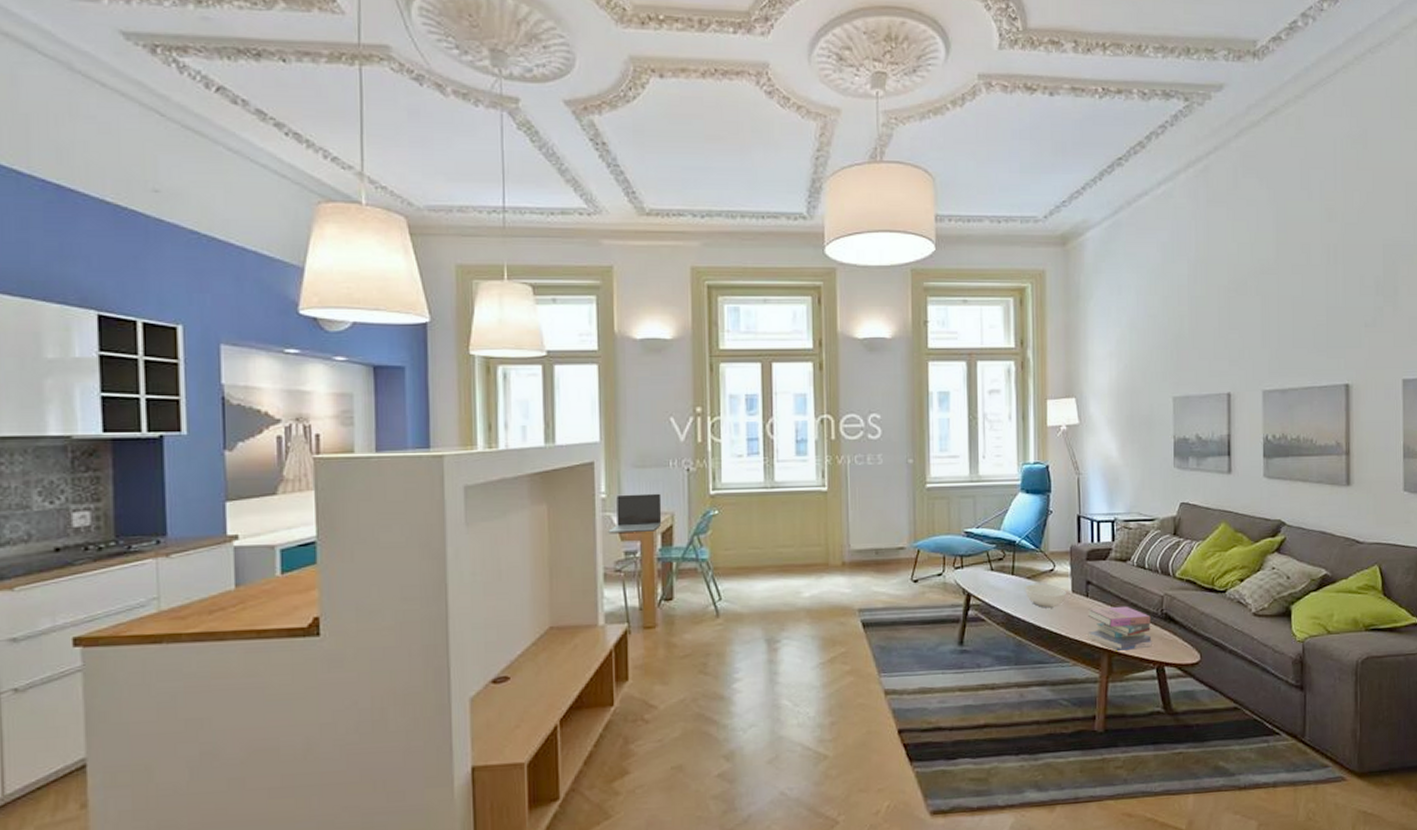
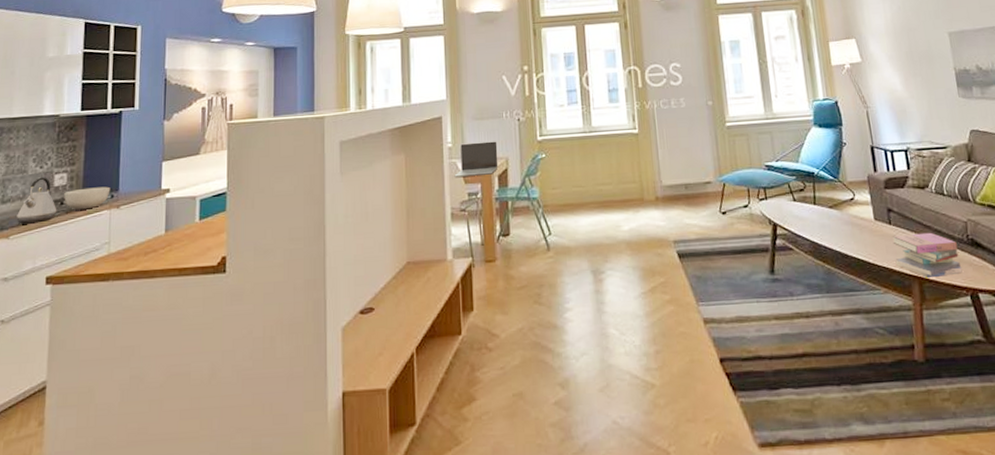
kettle: none [22,513,80,573] -> present [17,176,57,224]
bowl: none [88,529,155,558] -> present [64,186,111,210]
bowl: present [1025,584,1067,608] -> none [828,212,870,236]

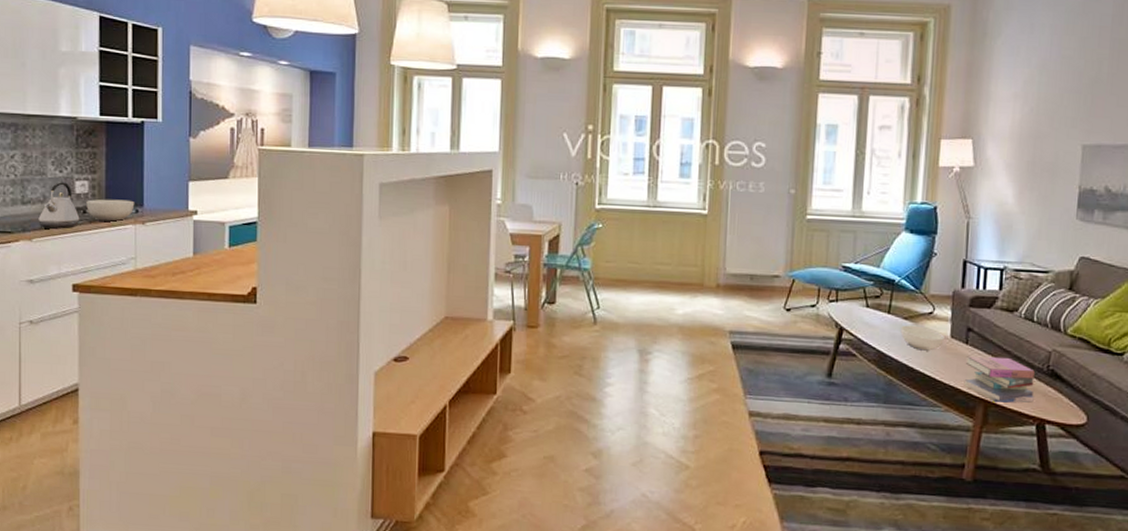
laptop: present [454,141,498,178] -> none [501,202,551,239]
bowl: none [828,212,870,236] -> present [900,325,946,351]

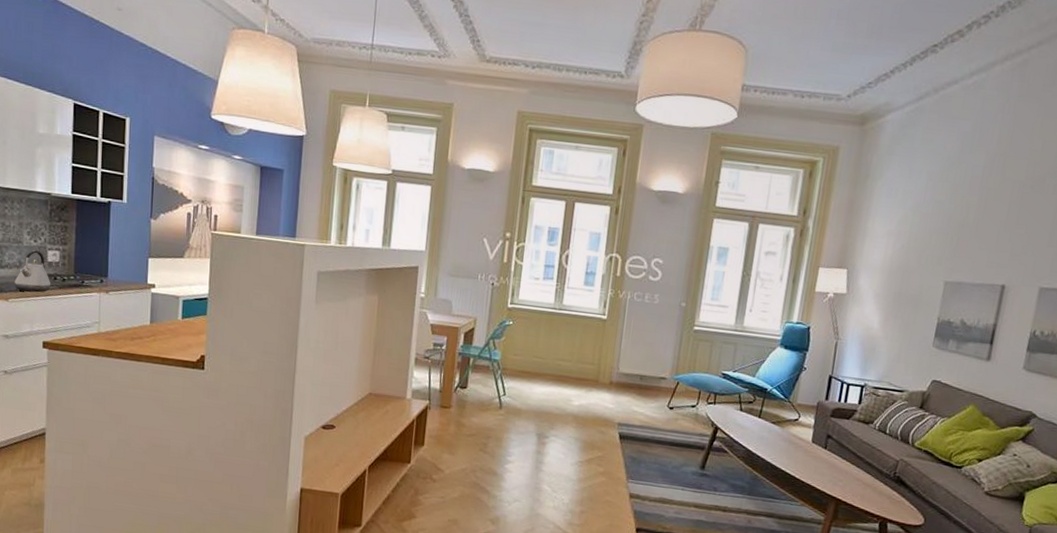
bowl: present [86,199,135,222] -> none [57,268,100,289]
bowl: present [900,325,946,351] -> none [768,428,807,453]
books: present [963,356,1035,404] -> none [819,459,883,503]

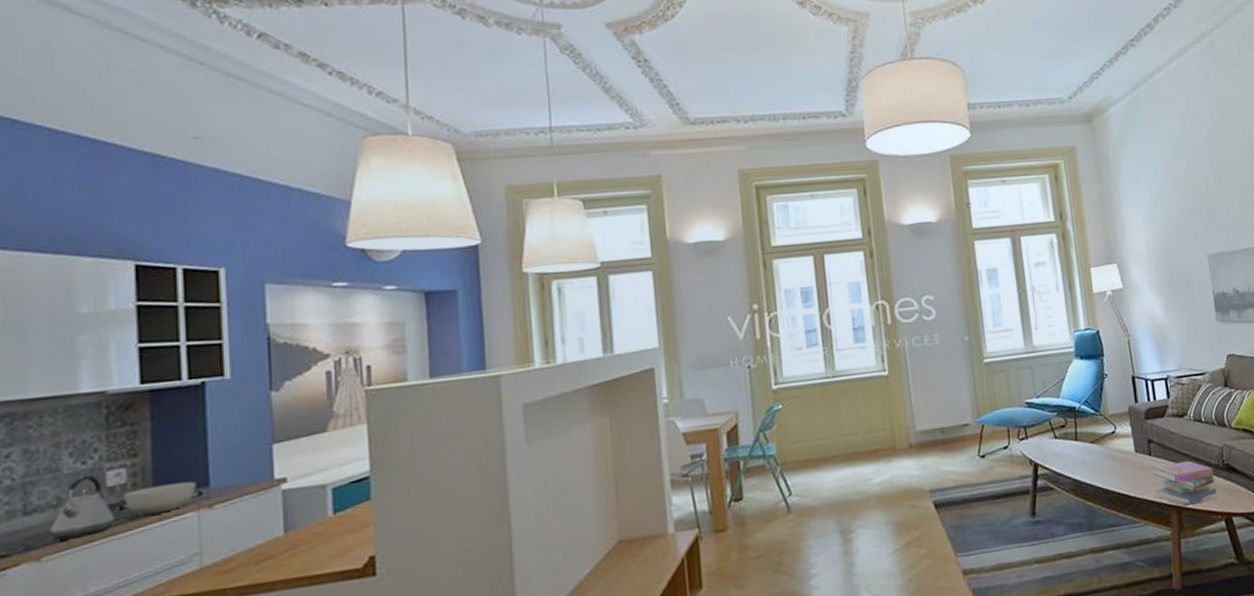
bowl: none [57,268,100,289] -> present [124,481,197,516]
books: none [819,459,883,503] -> present [1152,460,1218,507]

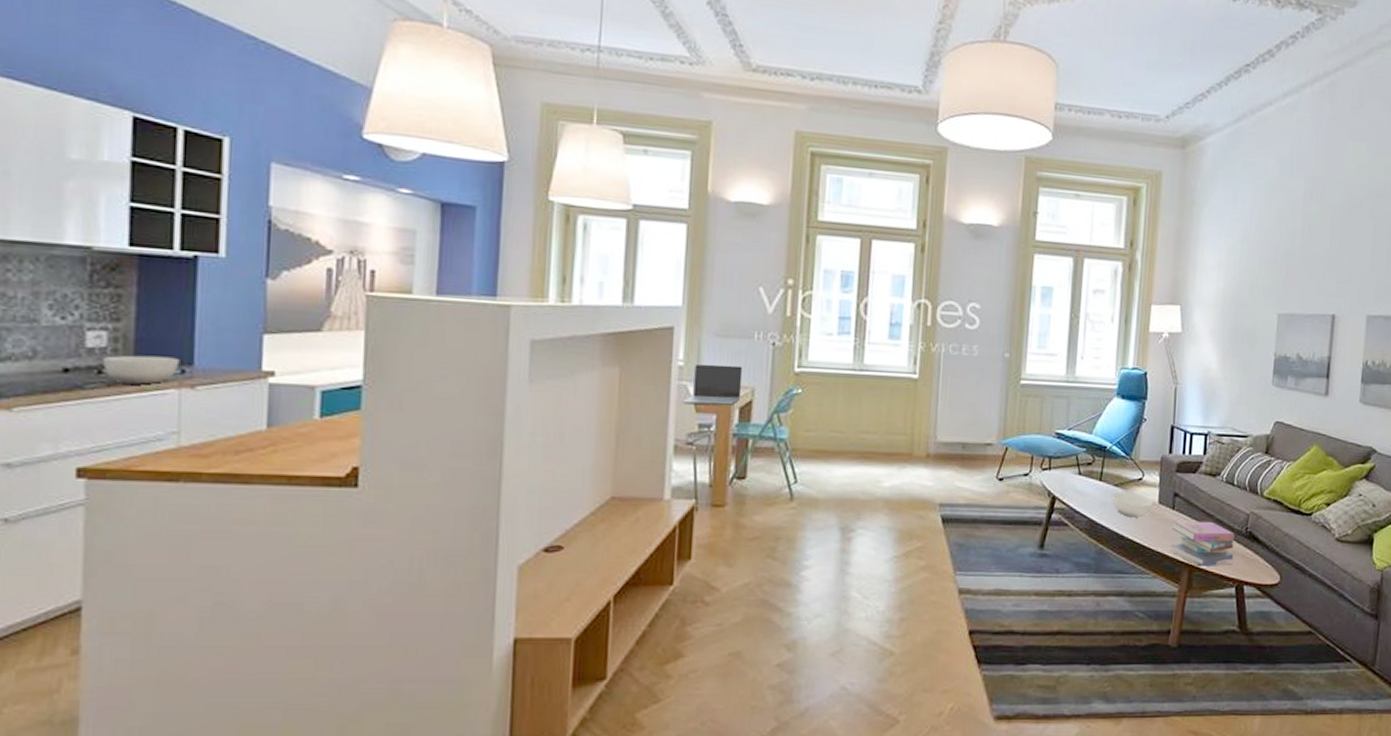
kettle: present [50,474,115,541] -> none [23,330,92,395]
laptop: none [672,393,726,439] -> present [683,364,743,405]
bowl: none [1089,446,1131,471] -> present [1111,492,1154,518]

